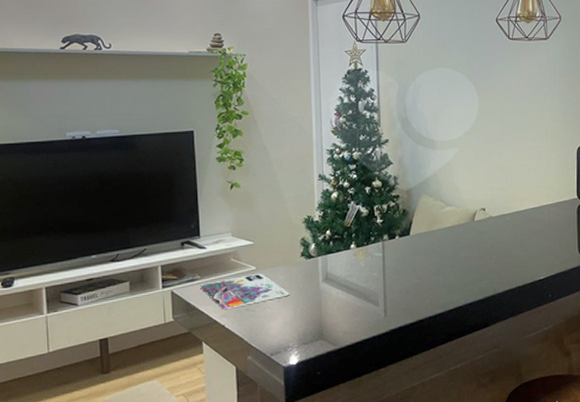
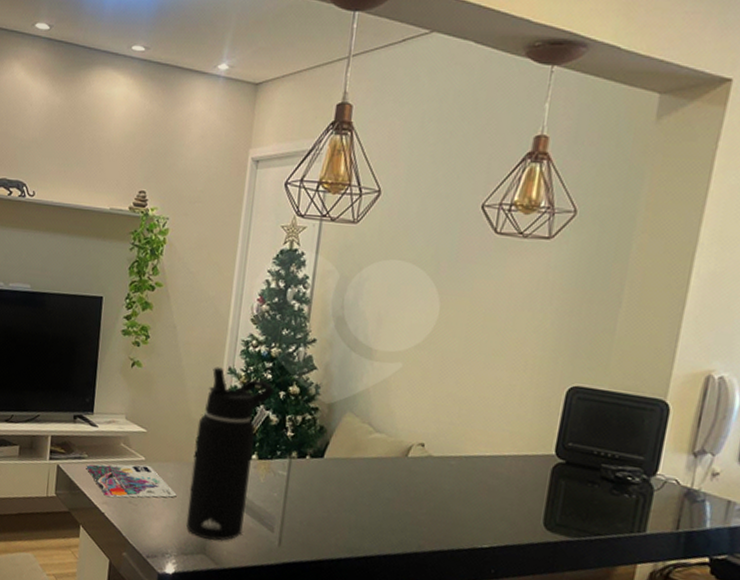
water bottle: none [299,176,361,326] -> present [186,367,274,542]

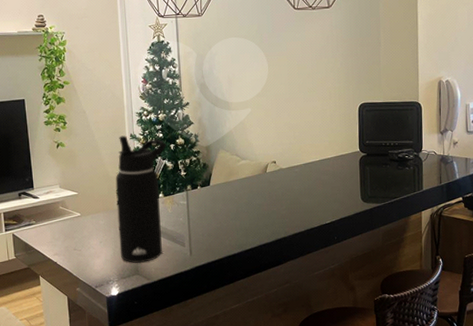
card: present [86,464,177,498] -> none [36,218,110,250]

